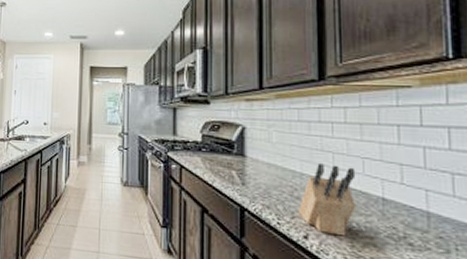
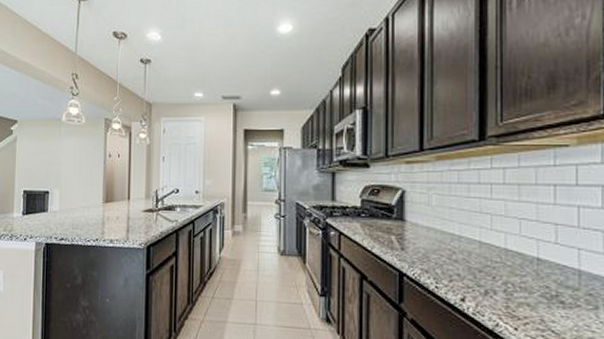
knife block: present [297,164,357,237] -> none [455,226,513,297]

